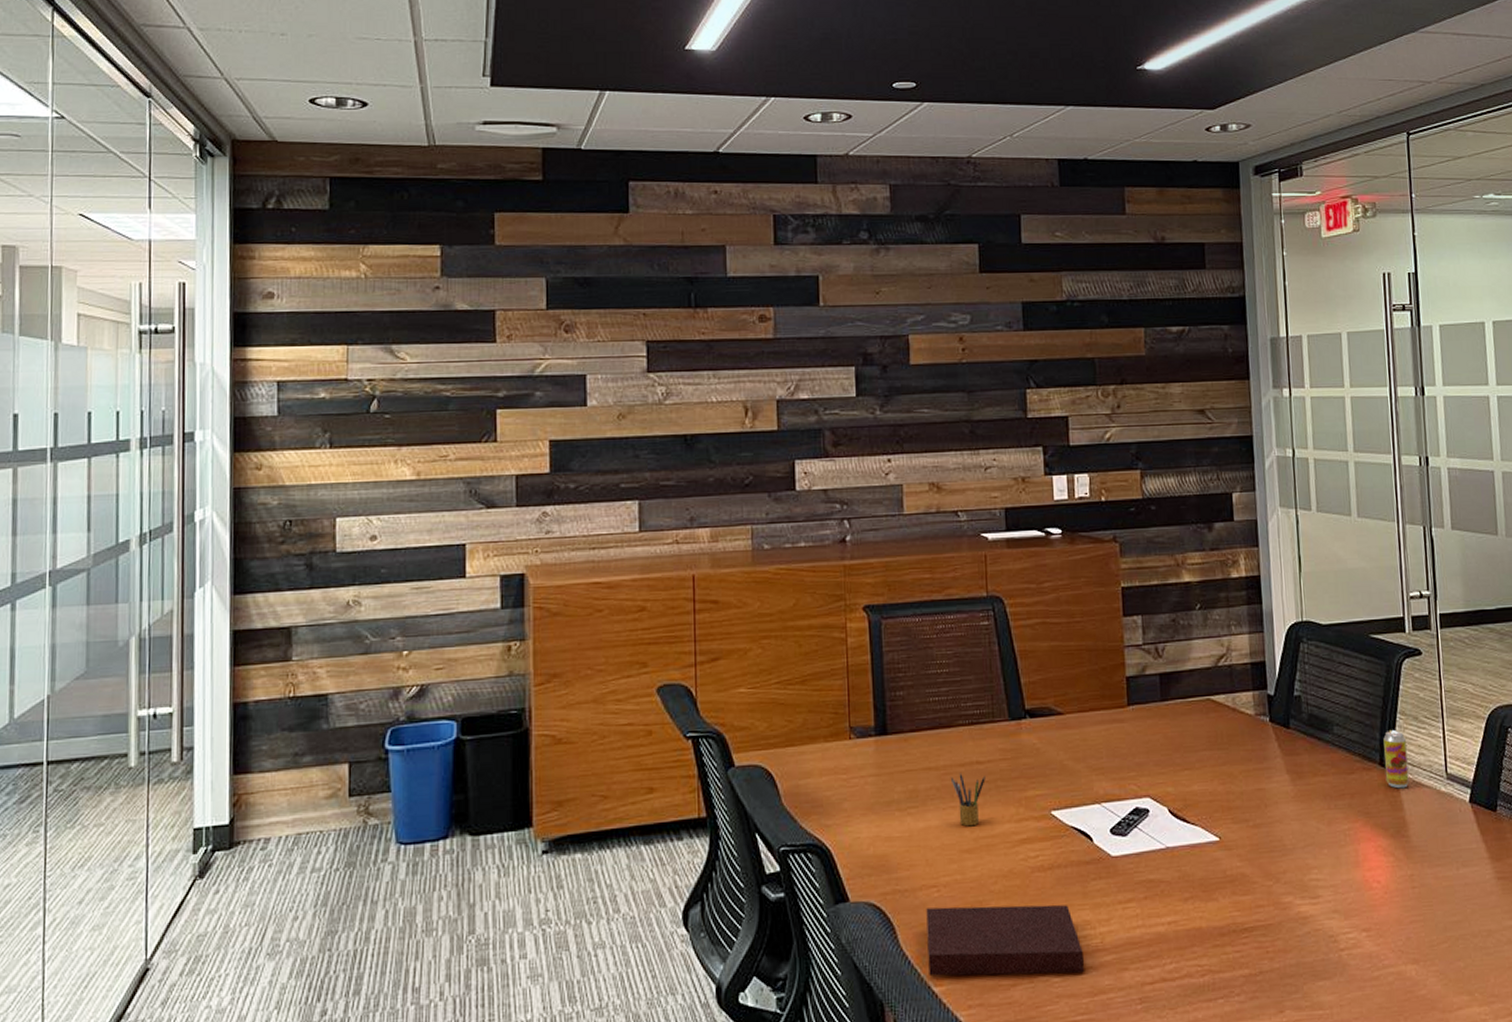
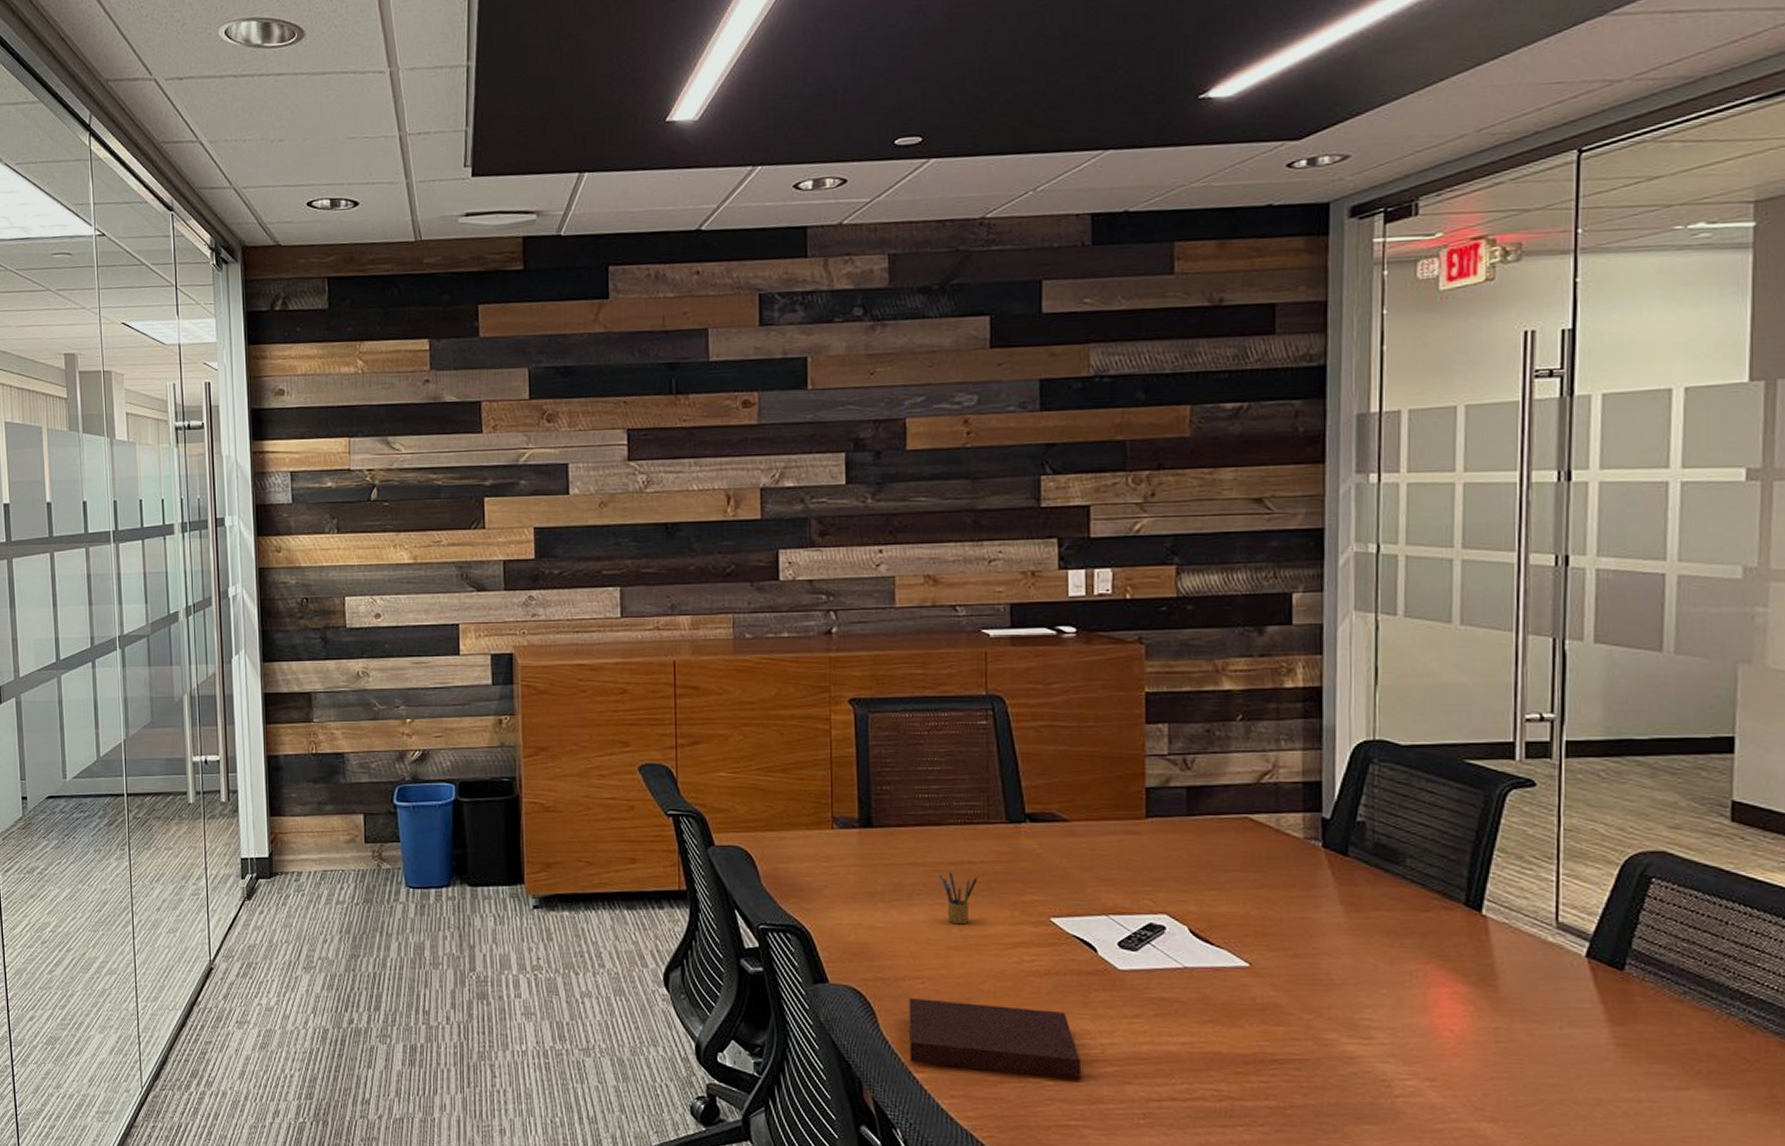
beverage can: present [1383,729,1410,789] -> none [1471,867,1504,934]

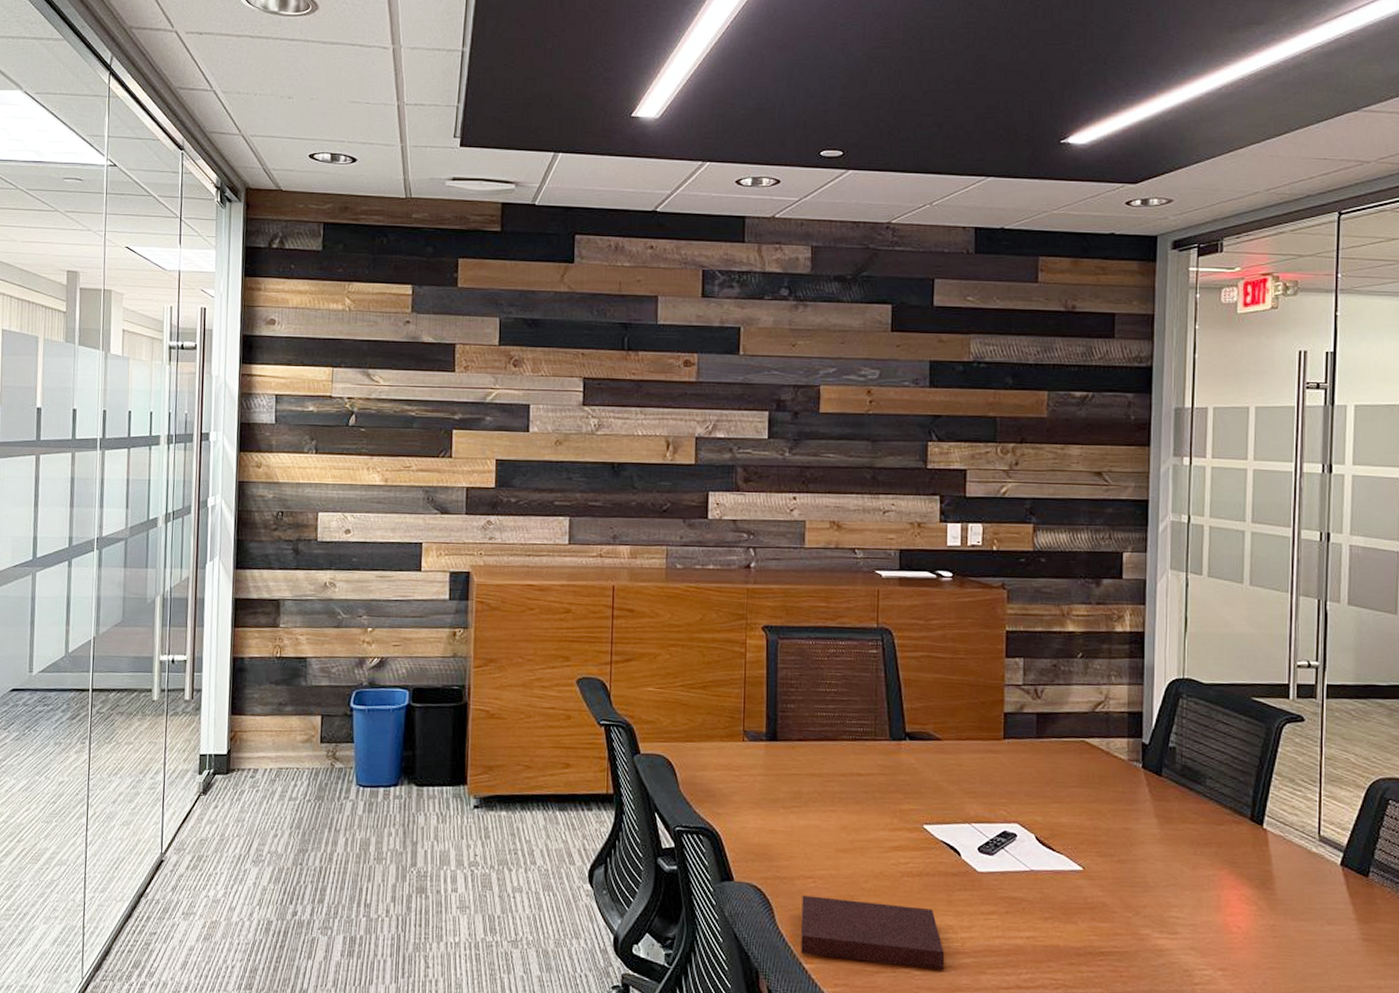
pencil box: present [938,871,978,925] -> none [832,782,864,830]

